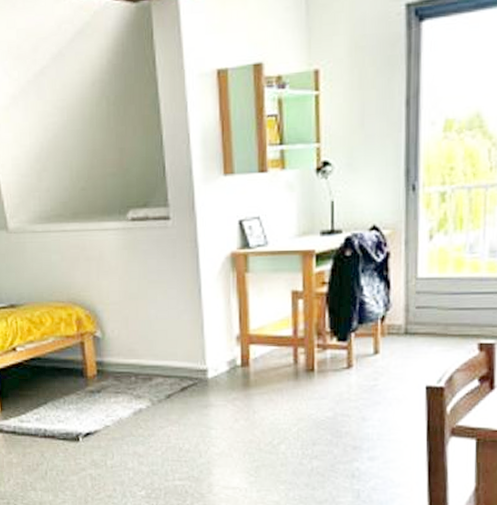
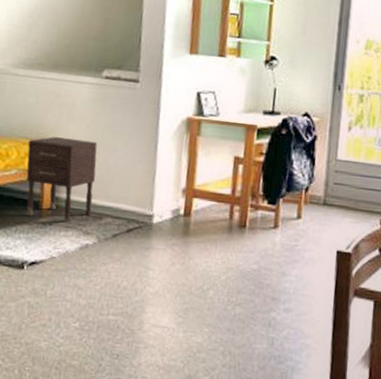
nightstand: none [60,295,140,389] -> present [26,137,98,223]

